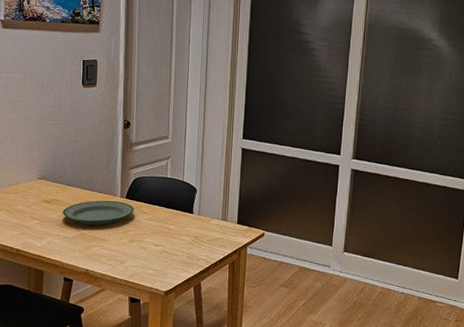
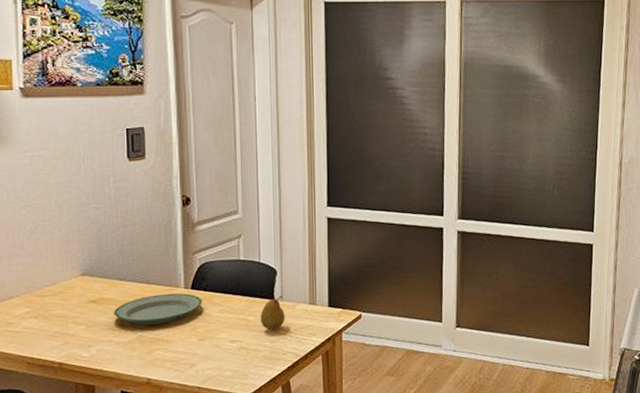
fruit: none [180,211,201,239] -> present [260,296,285,330]

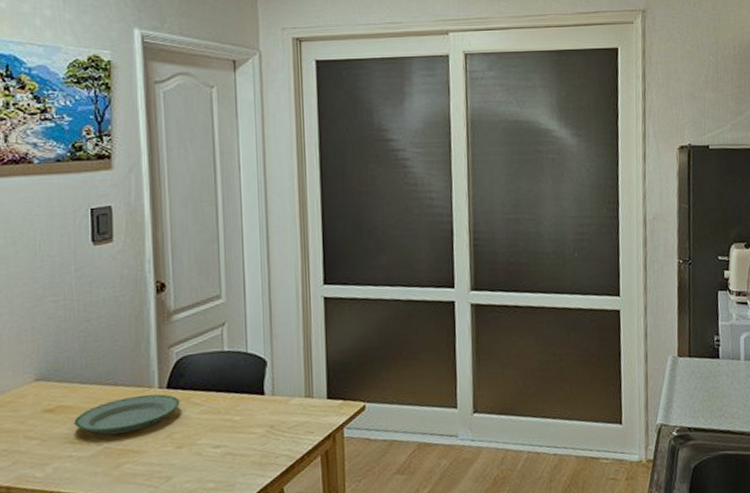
fruit: present [260,296,285,330] -> none [248,390,277,431]

